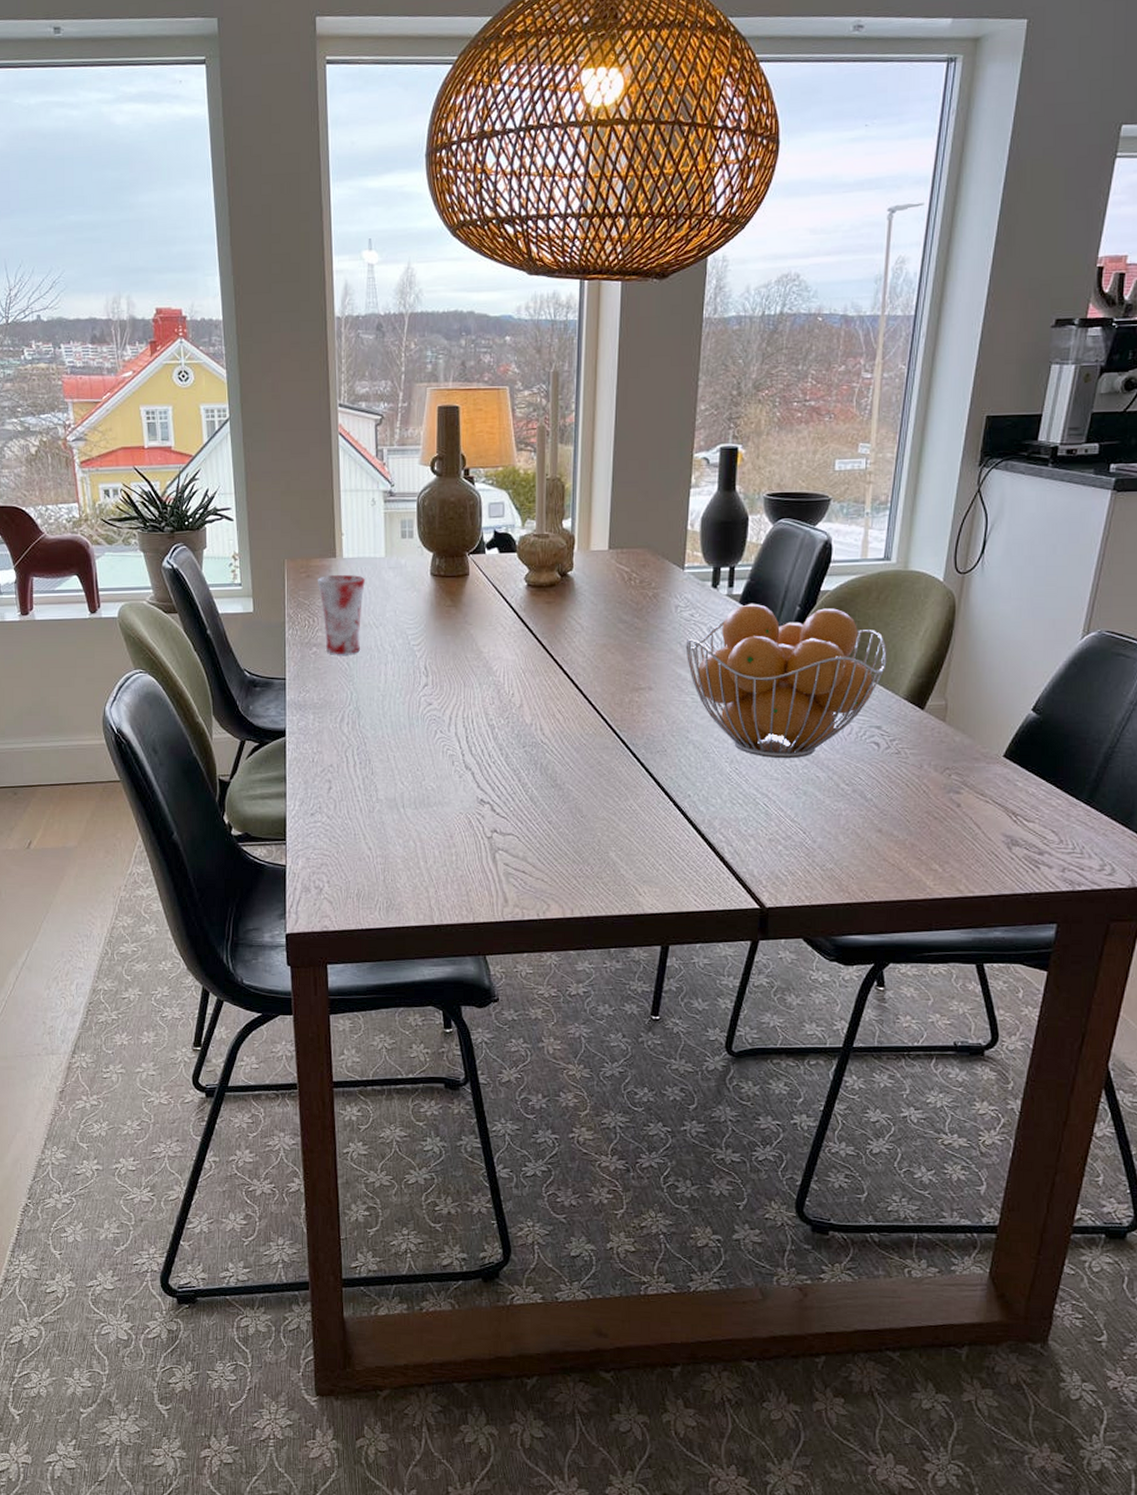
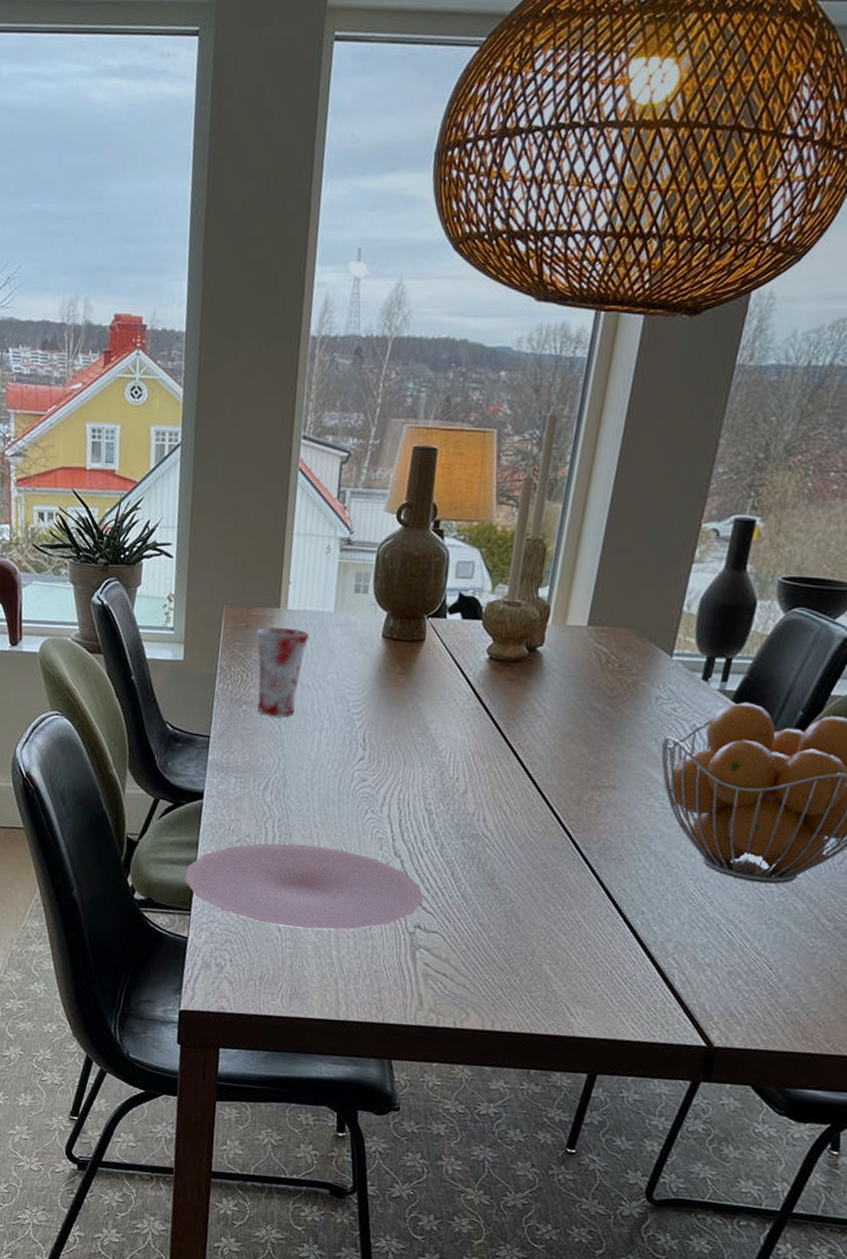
plate: none [277,768,496,845] -> present [185,843,424,930]

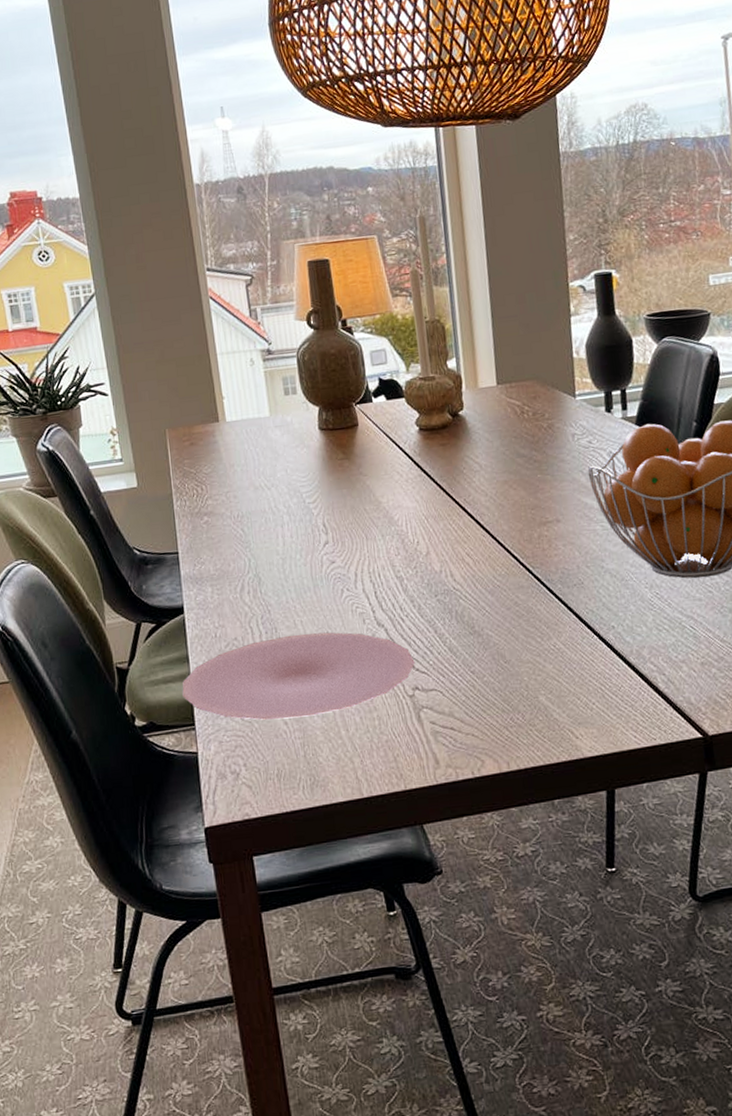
mug: present [256,627,309,716] -> none [201,437,254,522]

